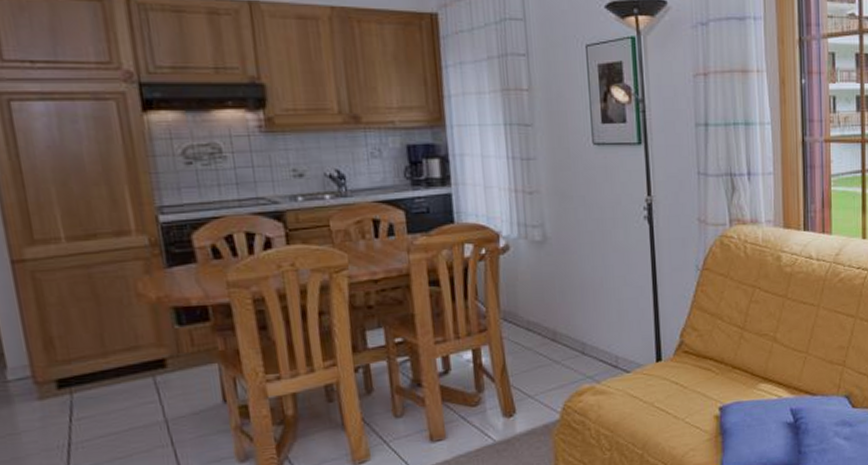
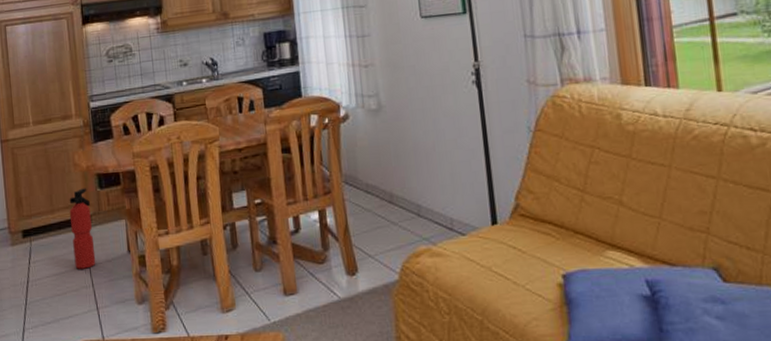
fire extinguisher: none [131,324,176,426] -> present [69,188,96,269]

